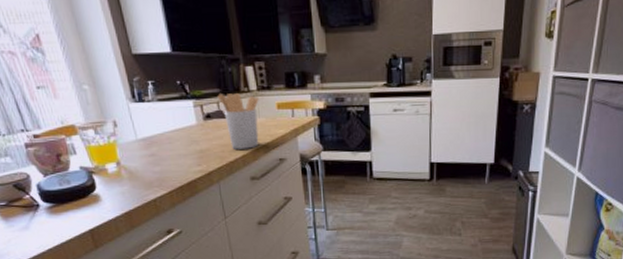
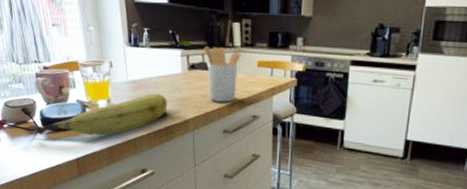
fruit: none [26,148,186,211] -> present [29,93,167,136]

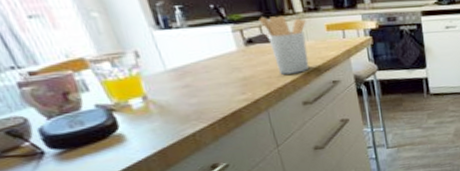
fruit: present [29,93,167,136] -> none [25,77,228,159]

